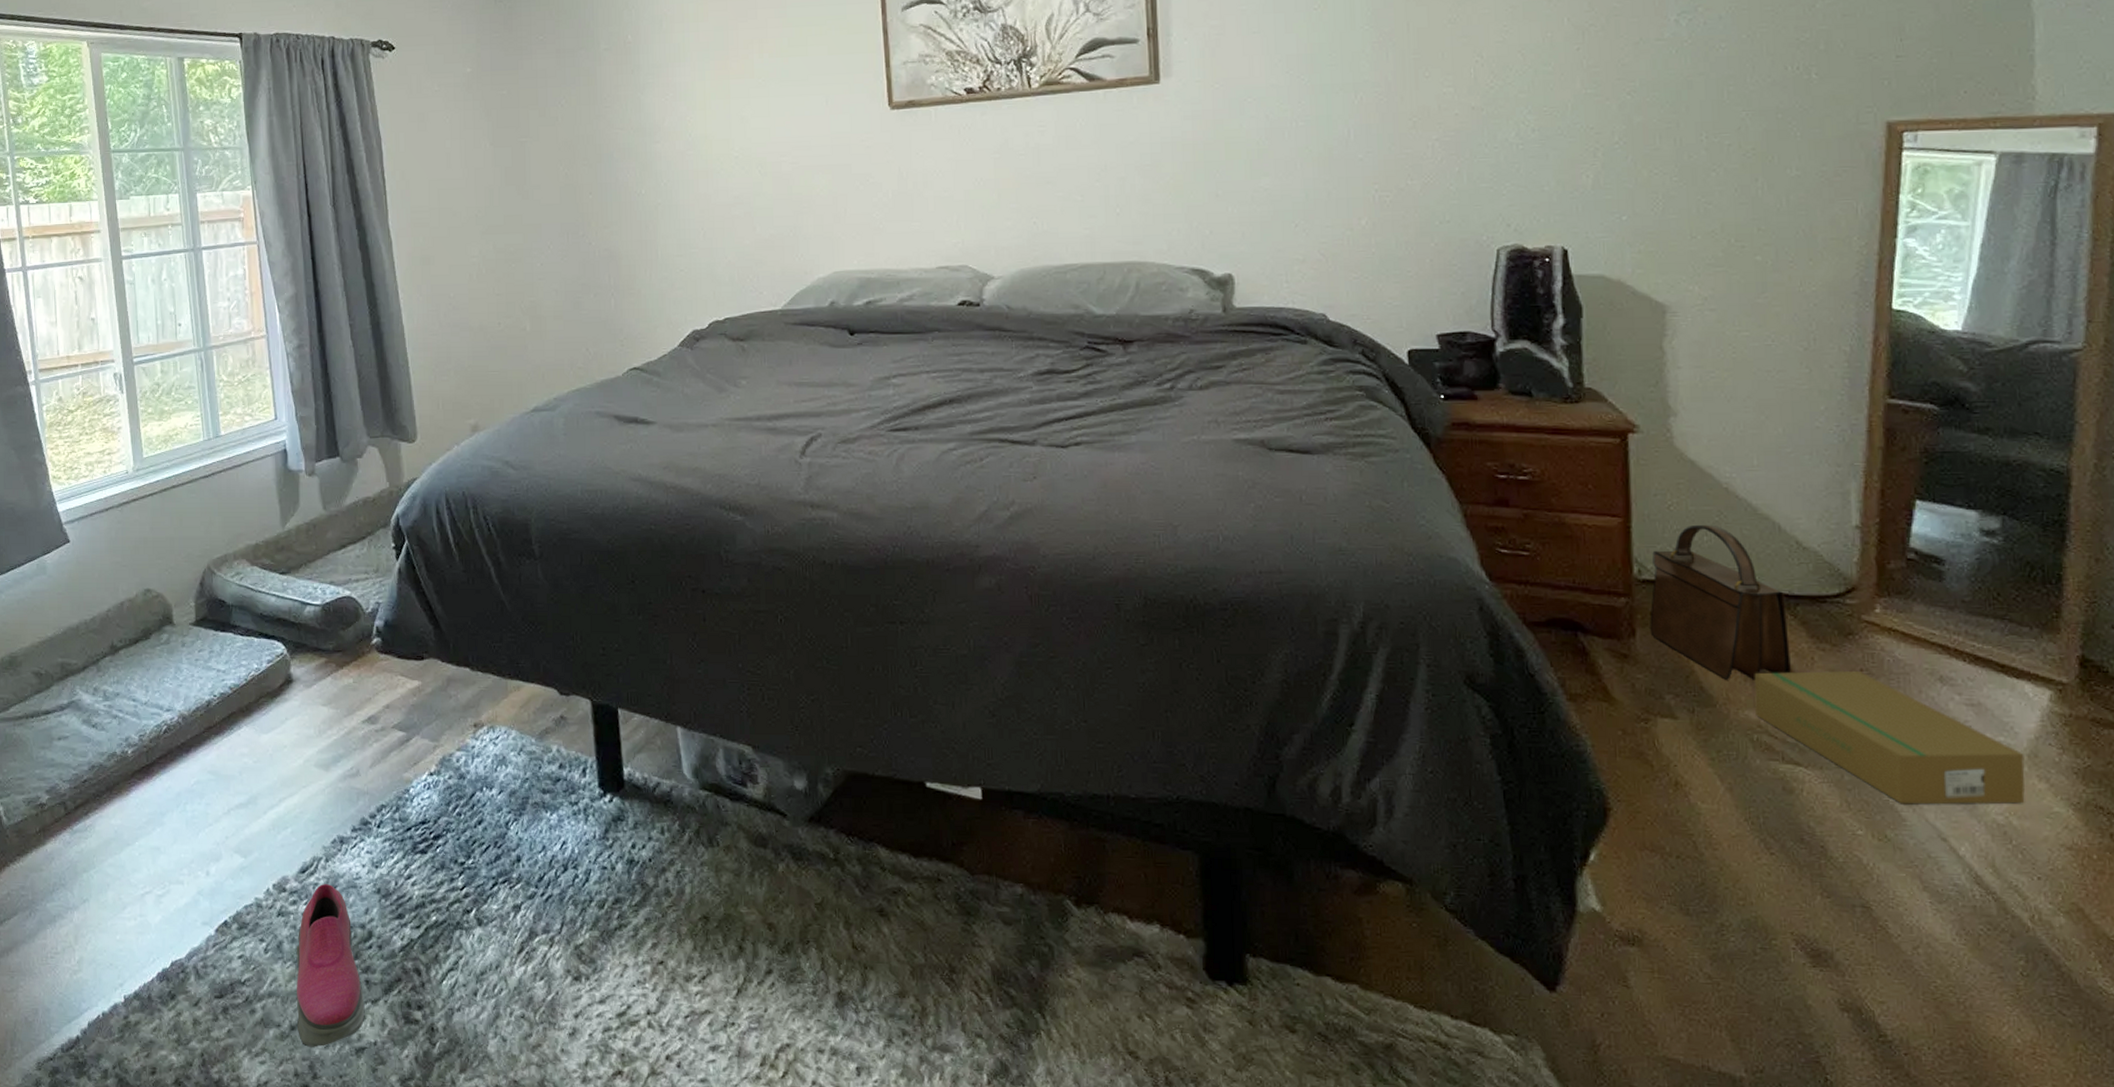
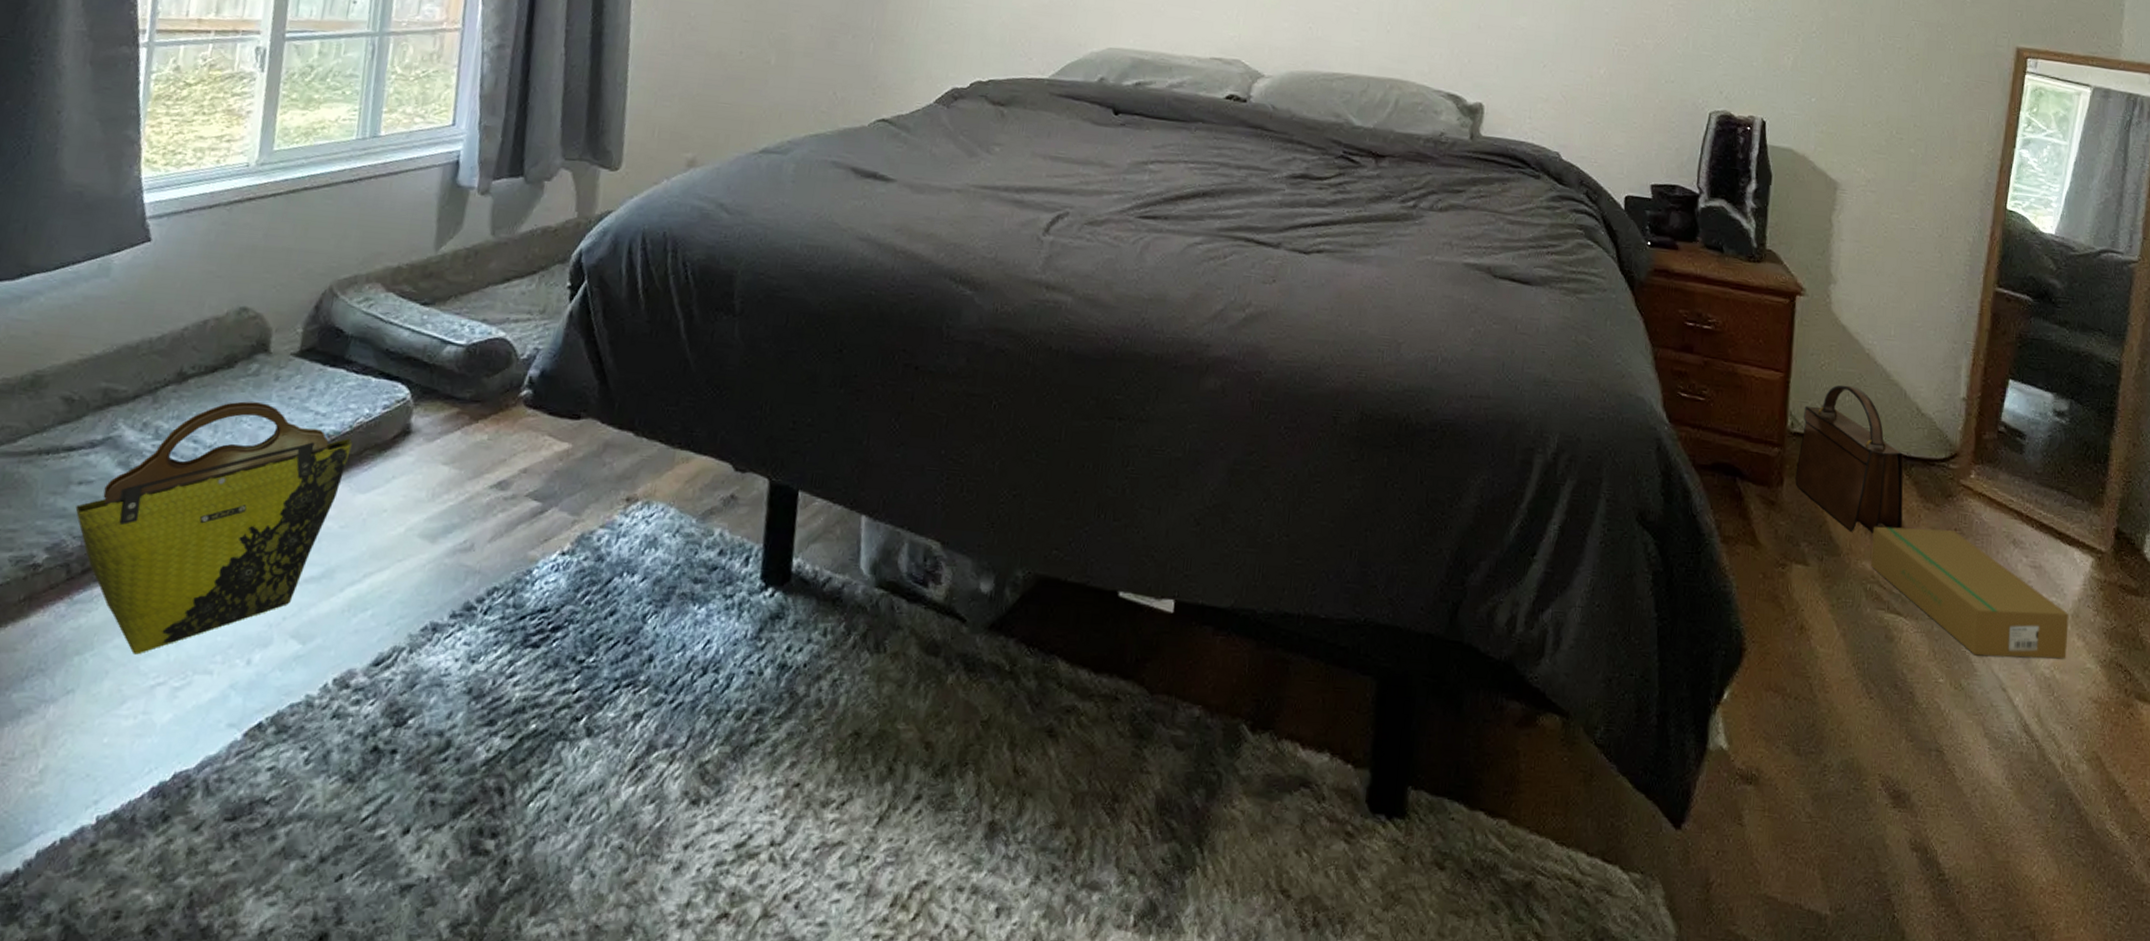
tote bag: none [60,665,250,871] -> present [75,401,353,655]
shoe: present [296,884,365,1047] -> none [328,680,427,885]

